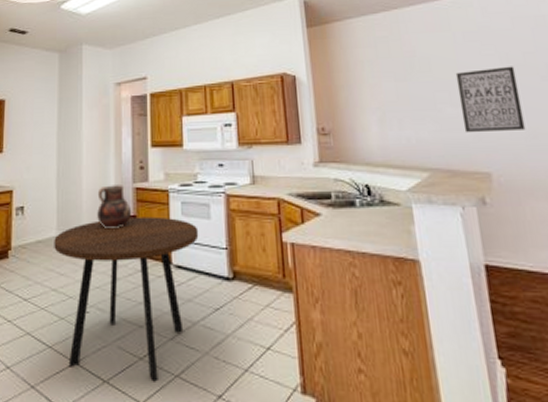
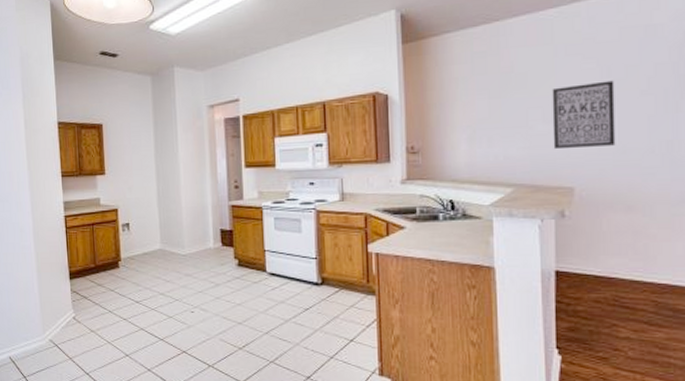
dining table: present [54,216,199,382] -> none [159,231,291,366]
ceramic pot: present [97,185,132,228] -> none [196,203,229,241]

